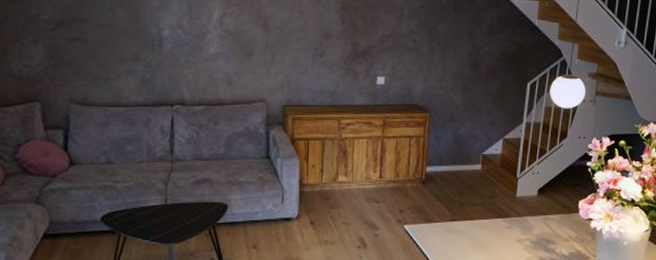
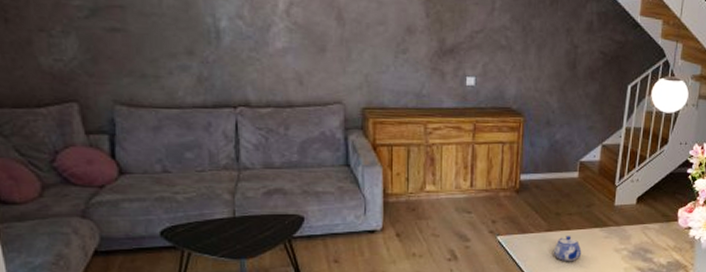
teapot: none [457,226,485,251] -> present [553,236,582,262]

